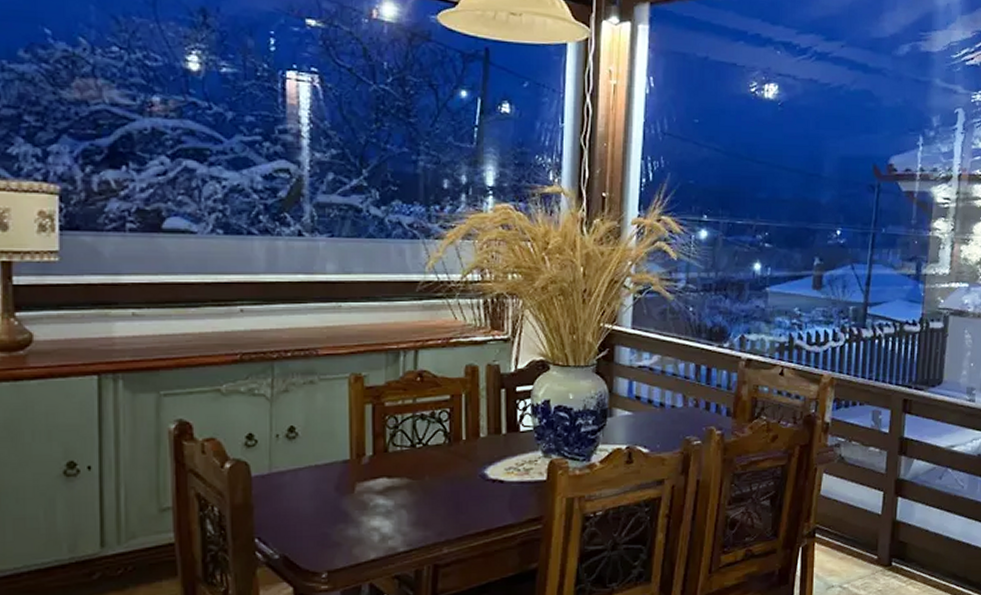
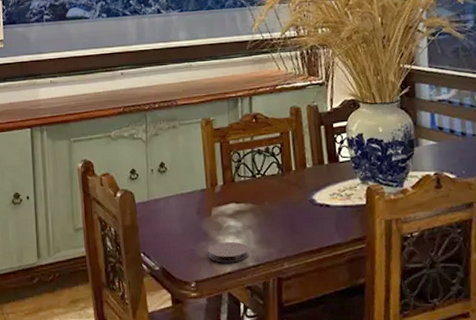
coaster: none [347,524,400,549] -> present [208,242,249,263]

